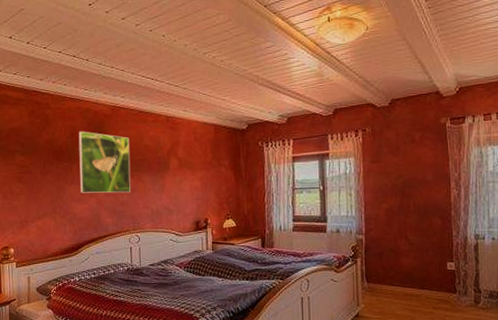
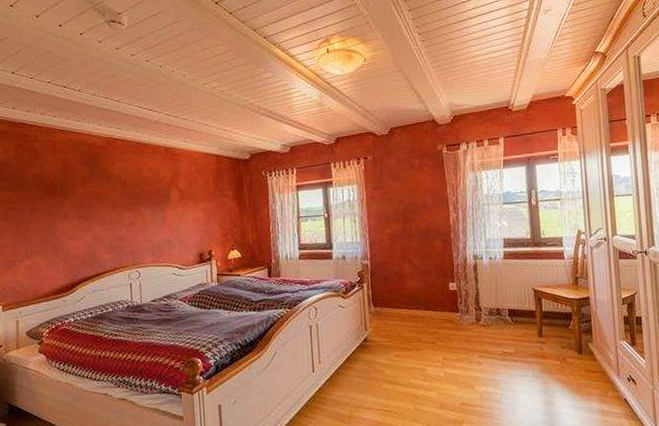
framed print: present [78,131,131,193] -> none [71,164,129,229]

